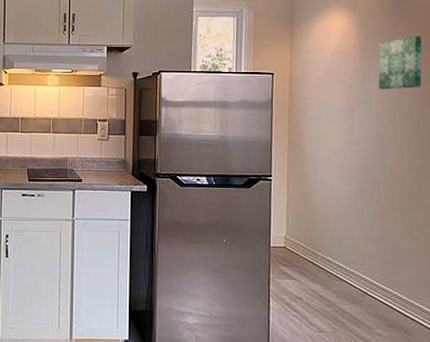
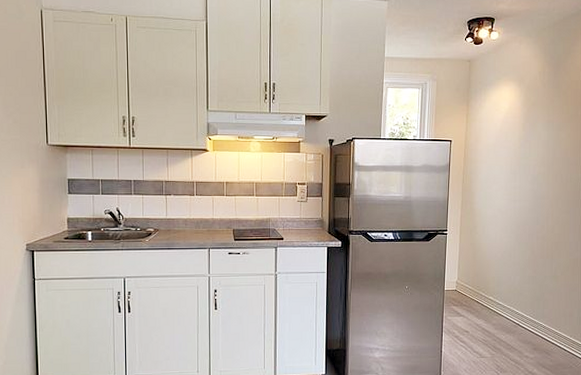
wall art: present [378,36,422,90] -> none [537,108,574,155]

